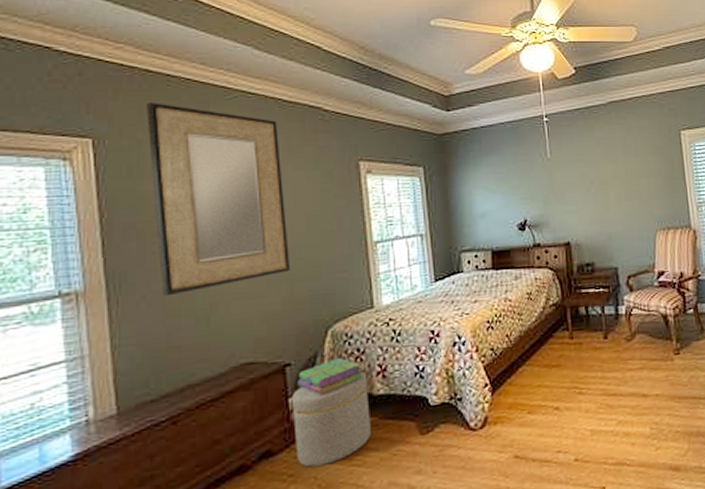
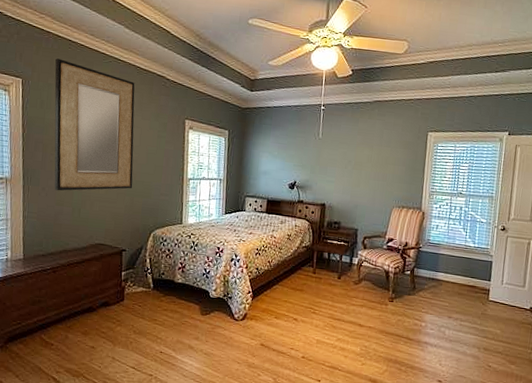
ottoman: present [291,372,371,467] -> none [123,265,172,320]
stack of books: present [298,357,363,396] -> none [129,252,170,275]

